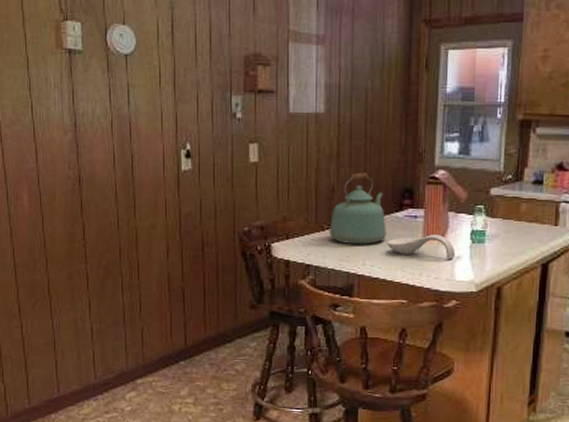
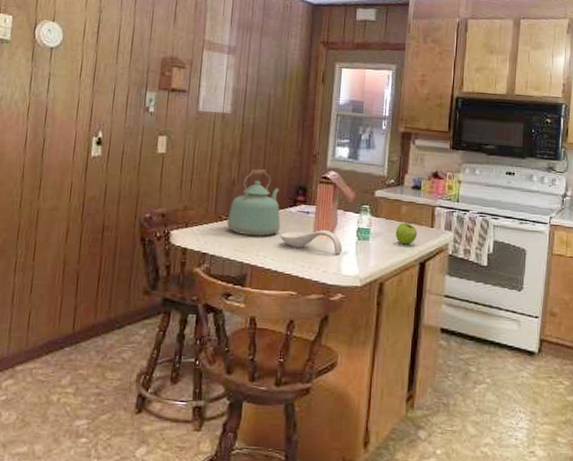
fruit: none [514,221,539,246] -> present [395,222,418,245]

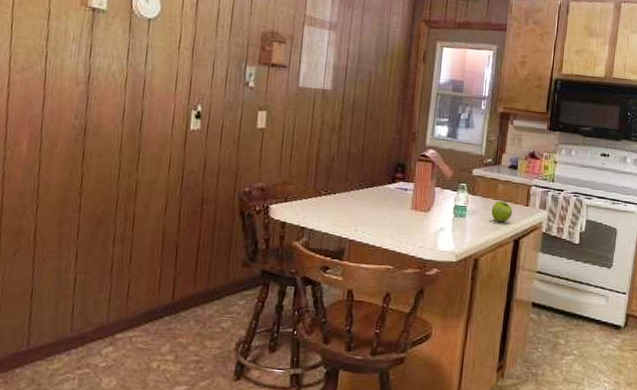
kettle: present [227,169,281,236] -> none [326,145,379,212]
spoon rest: present [280,230,343,254] -> none [378,206,440,230]

